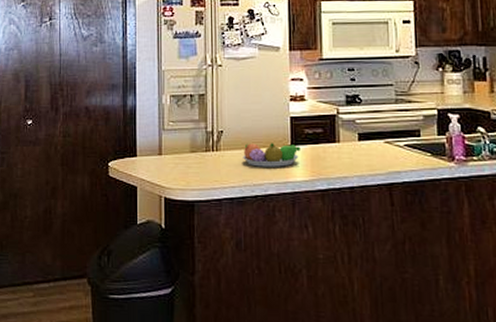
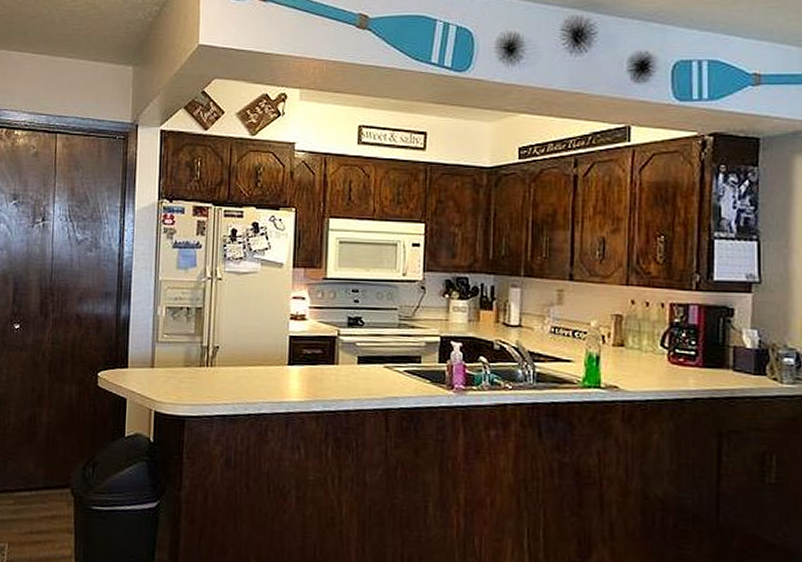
fruit bowl: present [243,143,300,167] -> none [238,360,298,387]

